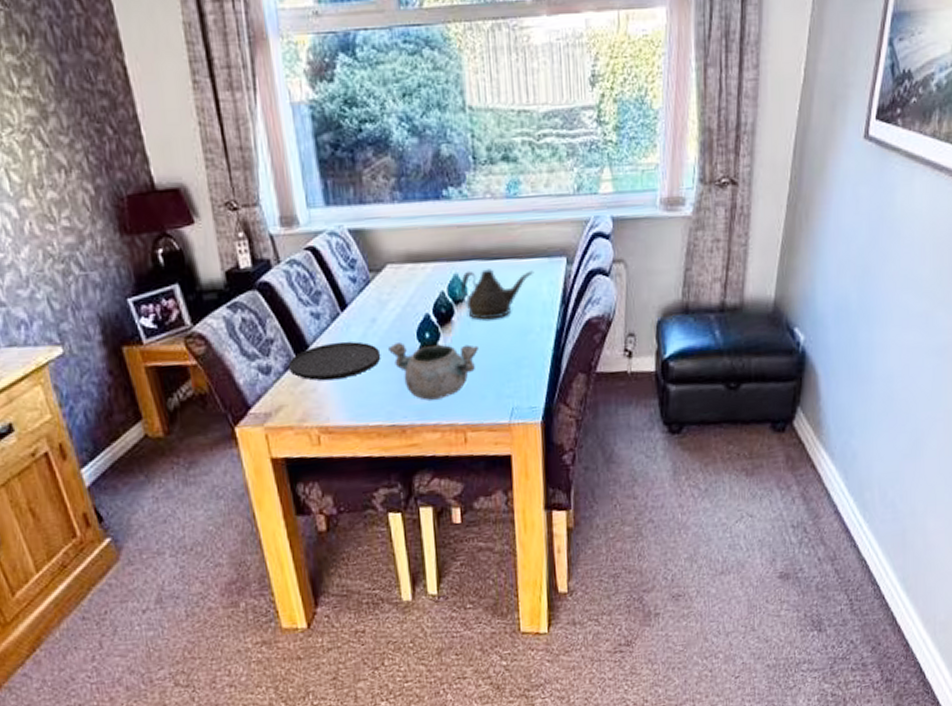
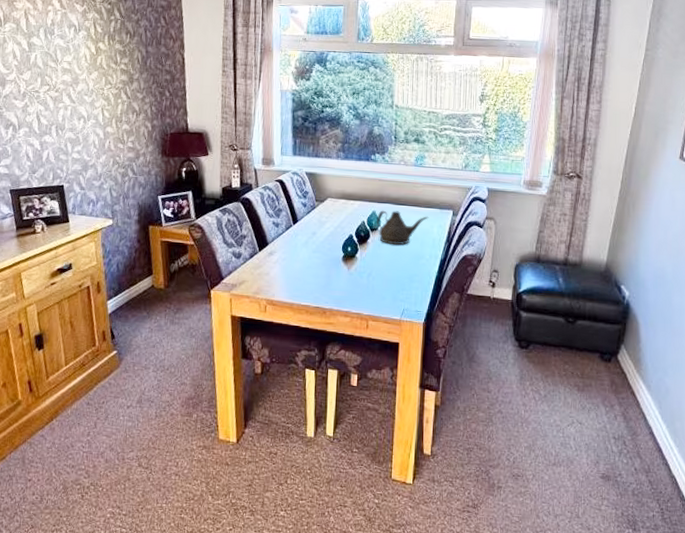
plate: present [288,341,381,381] -> none [253,244,316,269]
decorative bowl: present [388,342,478,401] -> none [322,251,384,294]

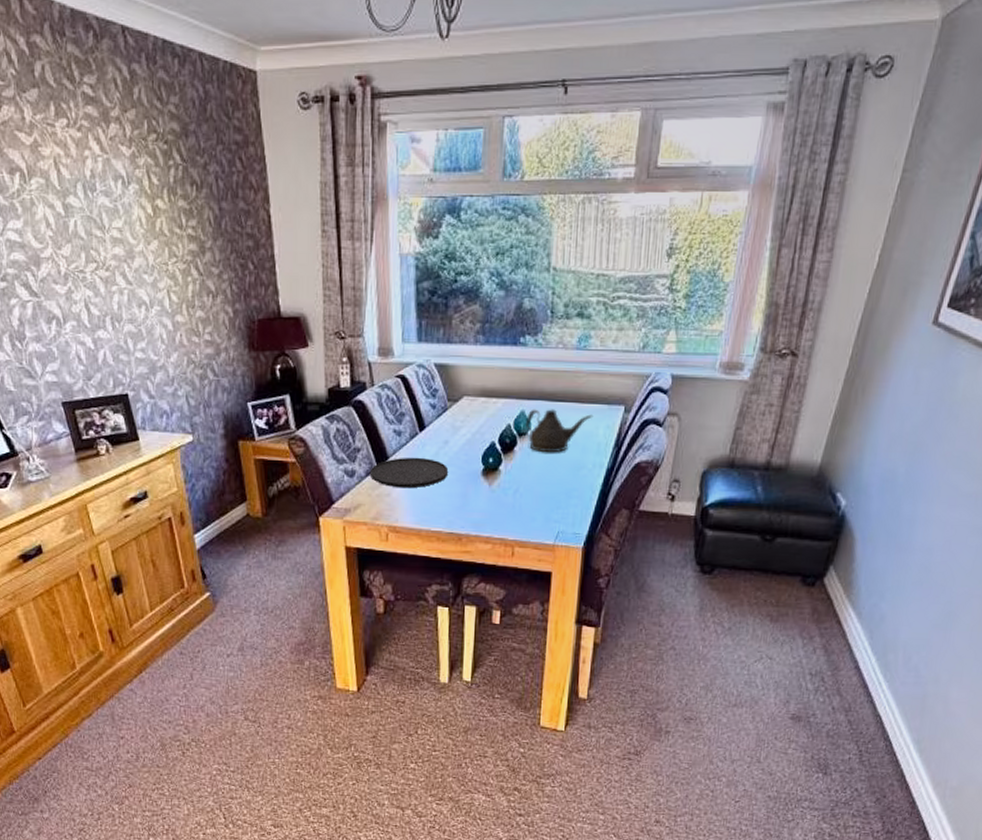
plate: none [253,244,316,269] -> present [369,457,449,489]

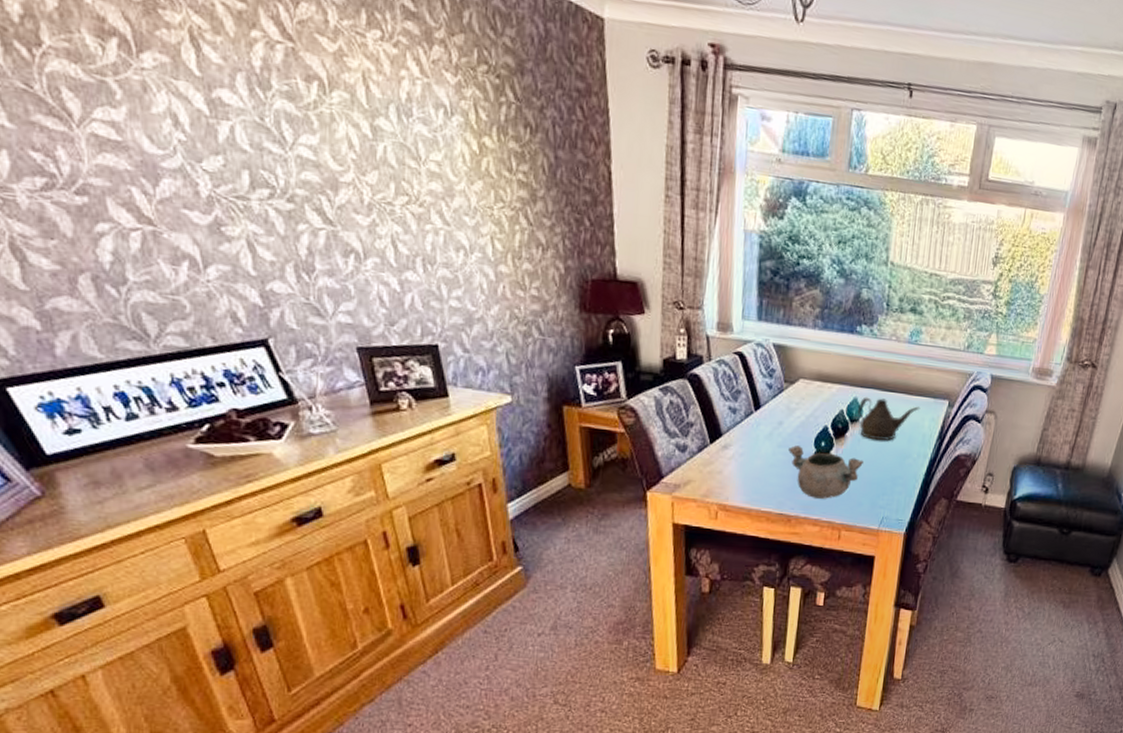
plate: present [369,457,449,489] -> none [702,435,782,467]
decorative bowl: none [456,464,534,516] -> present [789,445,864,499]

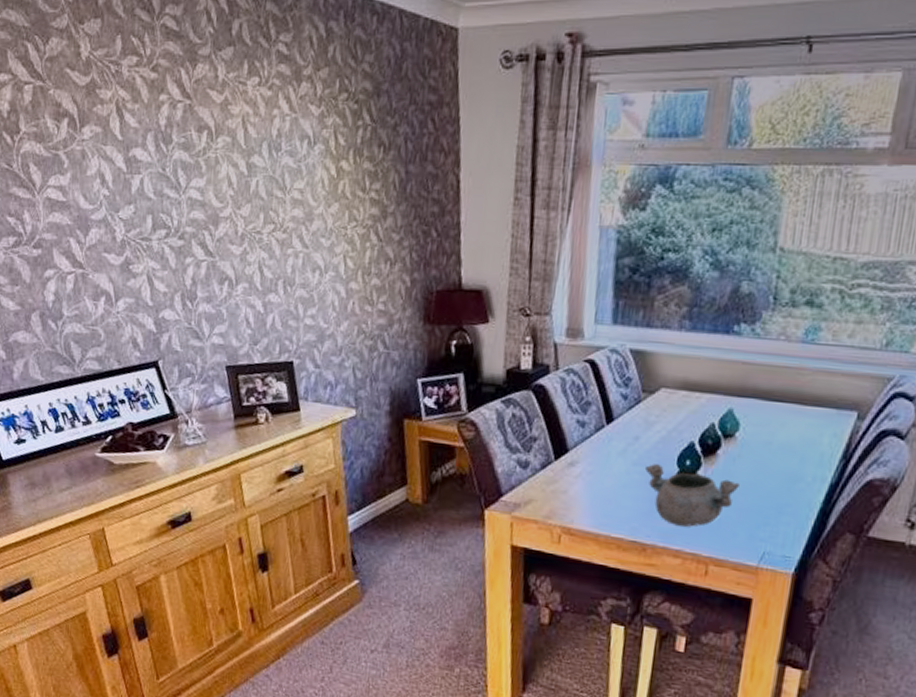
teapot: present [857,396,921,442] -> none [732,407,818,461]

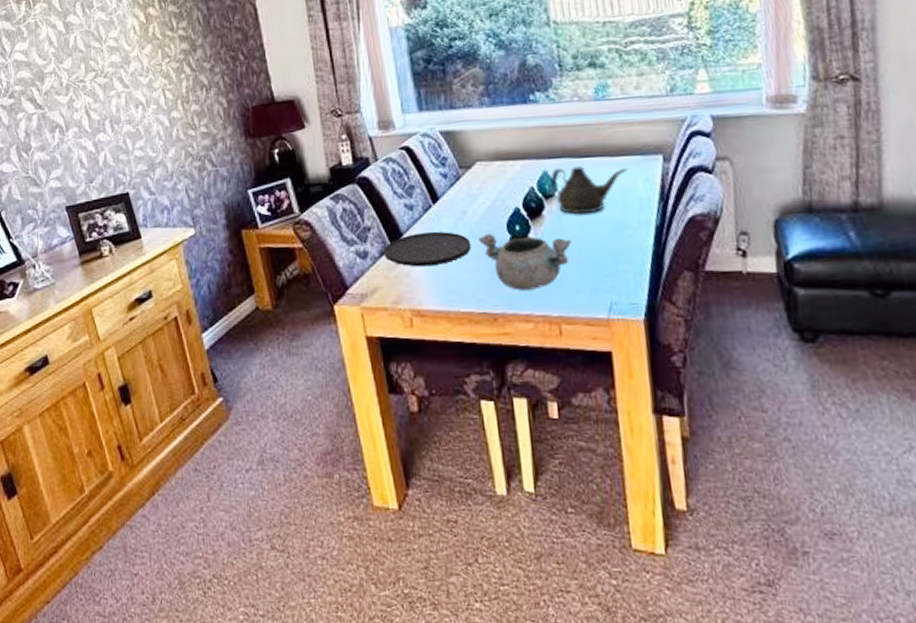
plate: none [545,451,637,487] -> present [383,231,472,267]
teapot: none [732,407,818,461] -> present [549,166,628,215]

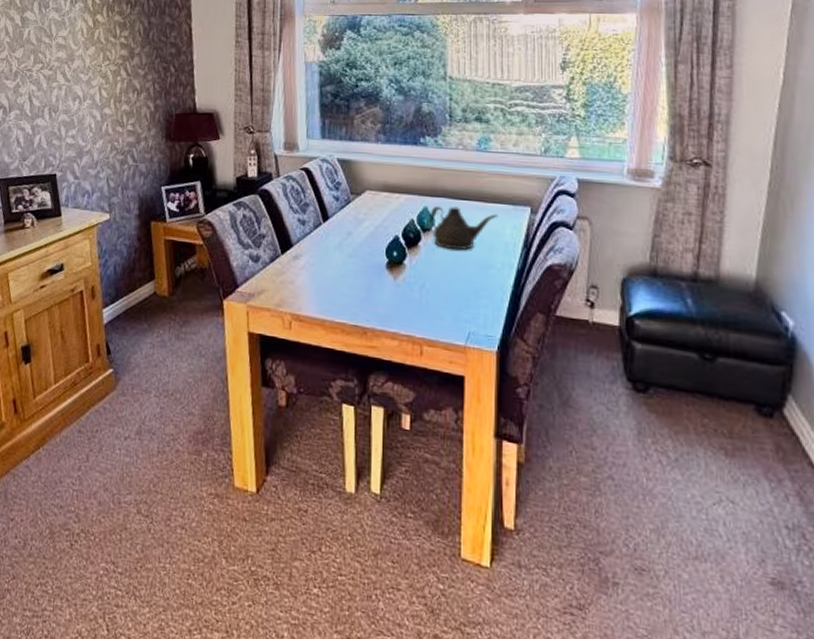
plate: present [383,231,472,267] -> none [274,246,353,277]
decorative bowl: present [479,234,571,290] -> none [360,255,441,311]

